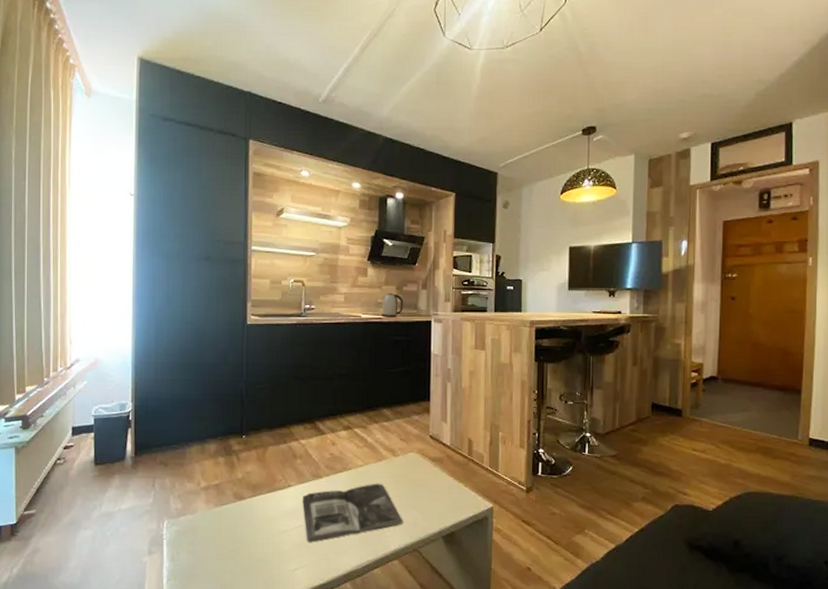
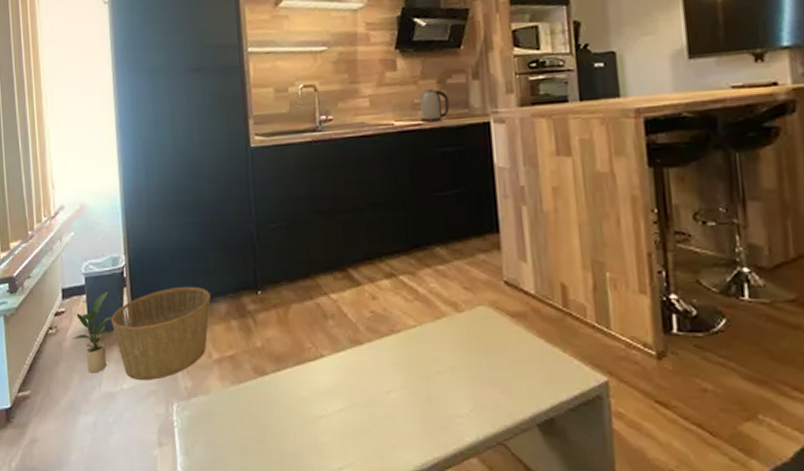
potted plant: none [78,430,117,496] -> present [71,290,113,373]
basket: none [115,429,203,502] -> present [111,286,211,380]
magazine: present [303,483,403,542] -> none [340,349,480,432]

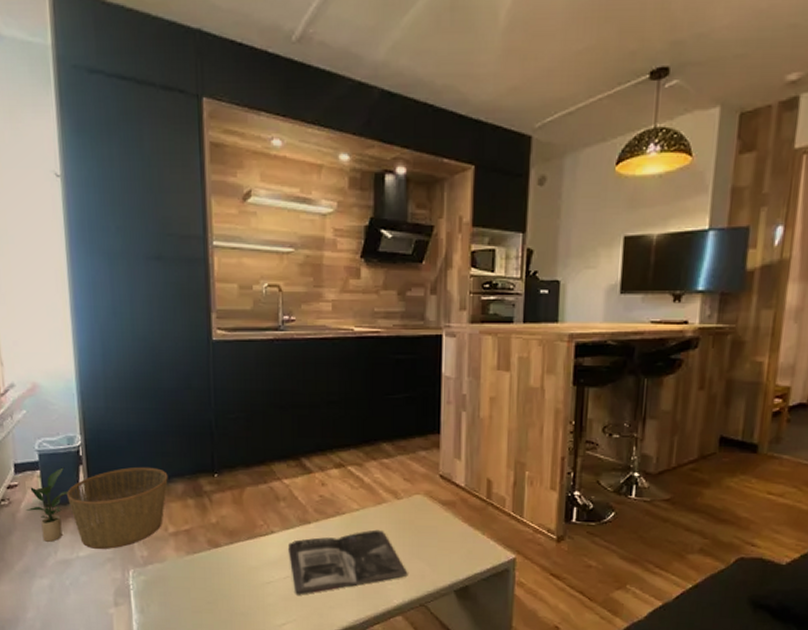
magazine: none [340,349,480,432] -> present [288,529,408,595]
kettle: present [418,89,450,123] -> none [379,300,407,331]

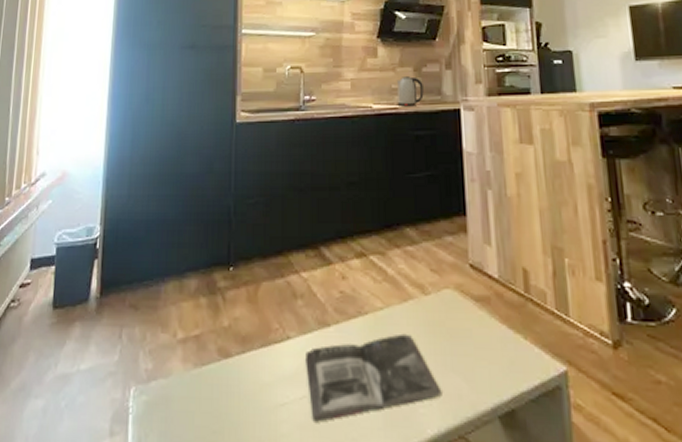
potted plant: present [25,467,68,542] -> none [33,262,80,352]
basket: present [67,466,168,549] -> none [77,260,182,360]
kettle: none [379,300,407,331] -> present [396,76,424,107]

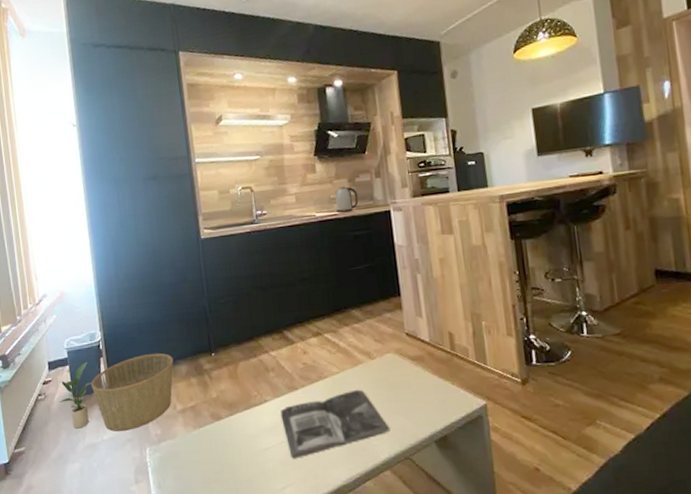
potted plant: none [33,262,80,352] -> present [58,361,93,429]
basket: none [77,260,182,360] -> present [91,353,174,431]

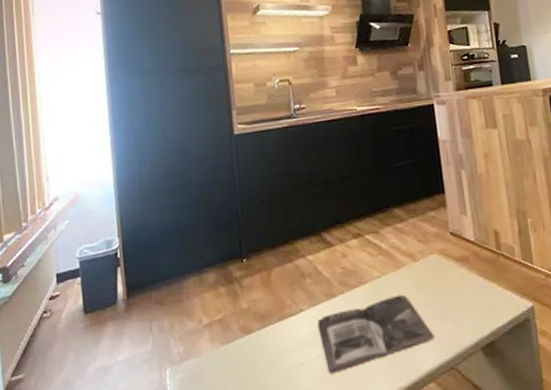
potted plant: present [58,361,93,429] -> none [66,271,107,350]
basket: present [91,353,174,431] -> none [106,260,200,351]
kettle: present [334,187,359,213] -> none [376,79,401,107]

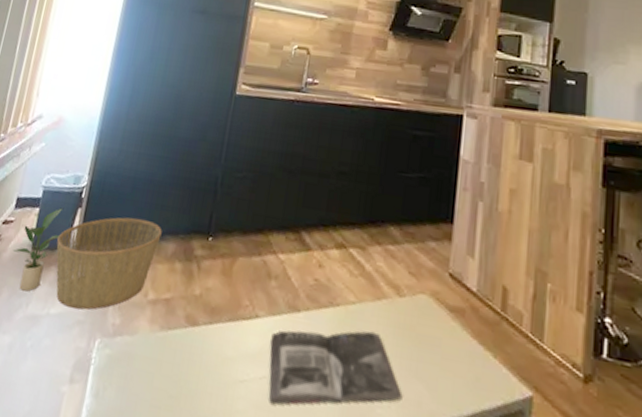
potted plant: none [66,271,107,350] -> present [12,208,63,292]
basket: none [106,260,200,351] -> present [56,217,162,310]

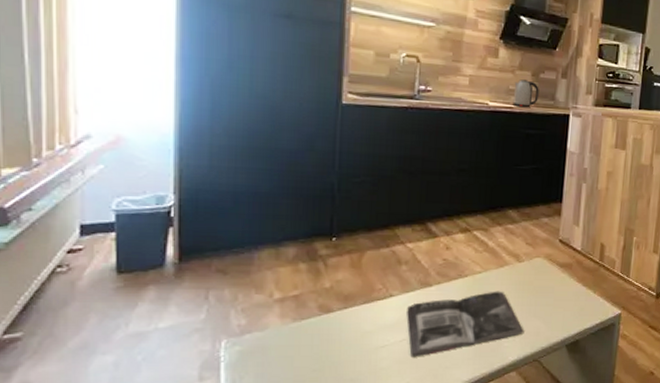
potted plant: present [12,208,63,292] -> none [90,229,151,313]
basket: present [56,217,162,310] -> none [149,229,278,319]
kettle: none [399,73,429,106] -> present [512,79,539,108]

